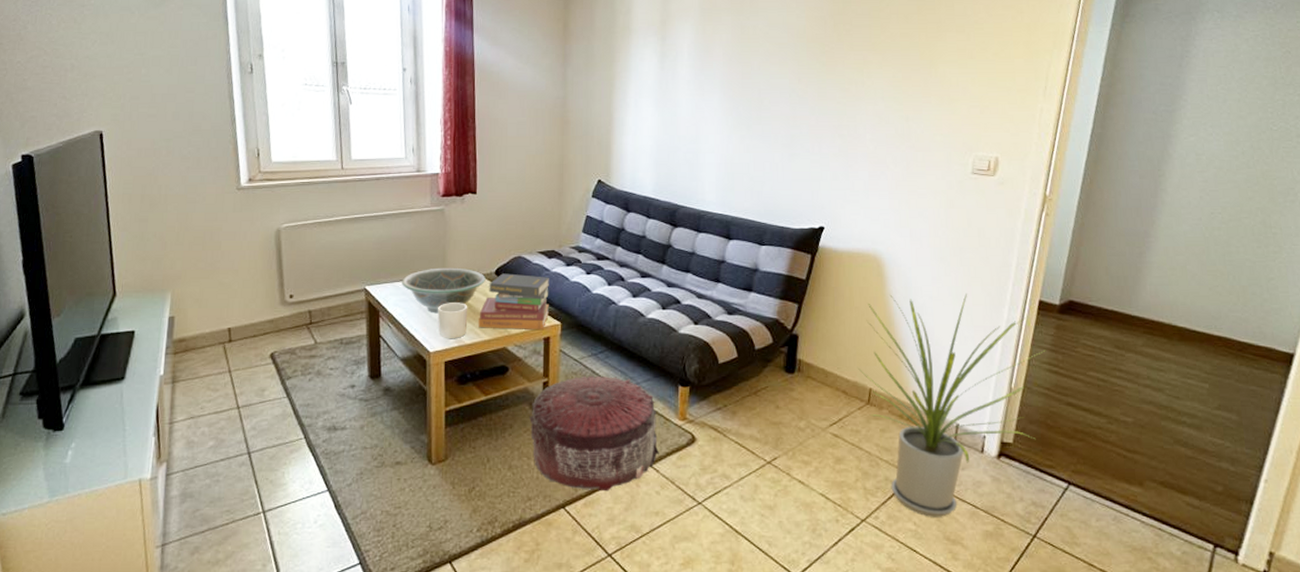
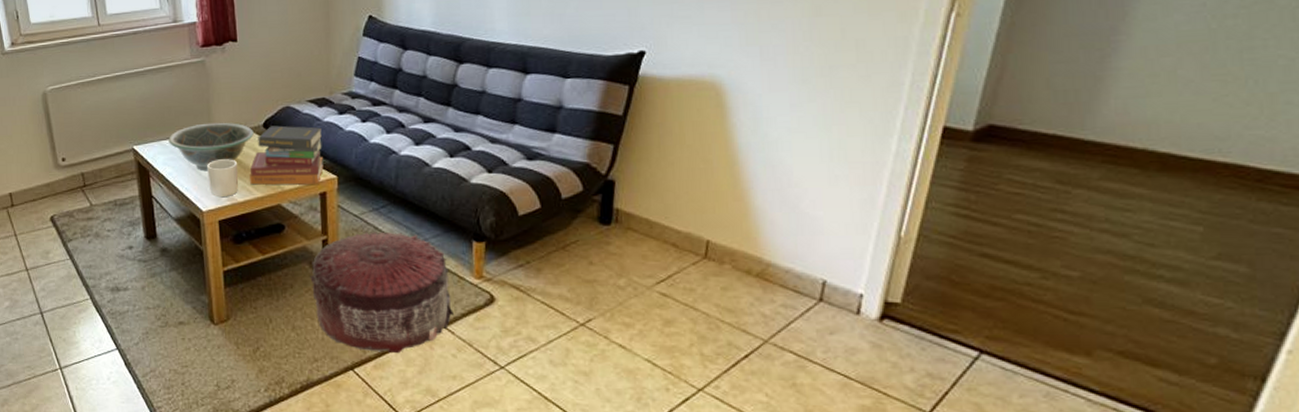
house plant: present [858,294,1046,517] -> none [692,123,952,388]

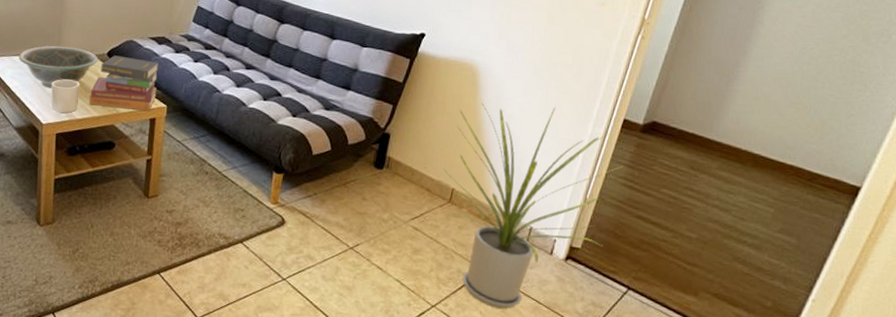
pouf: present [310,231,454,354] -> none [132,156,251,262]
house plant: none [692,123,952,388] -> present [443,103,624,309]

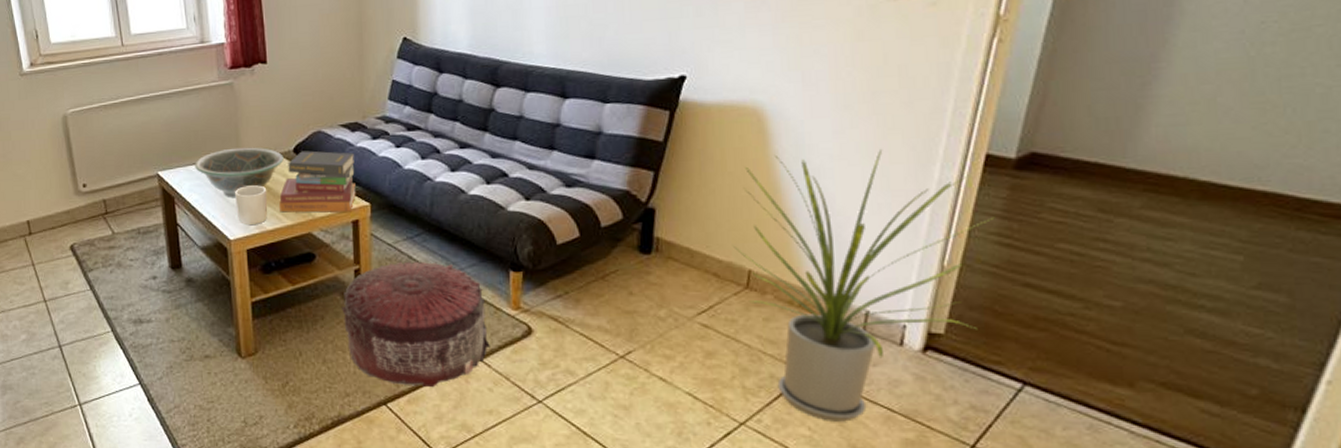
pouf: none [132,156,251,262] -> present [342,261,490,388]

